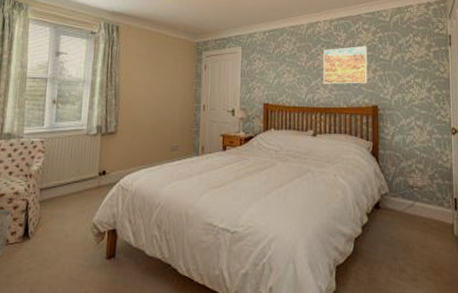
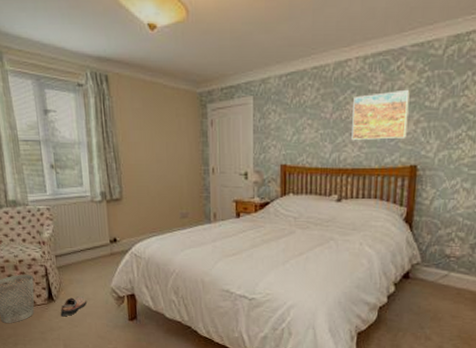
shoe: none [34,232,65,257] -> present [61,295,88,317]

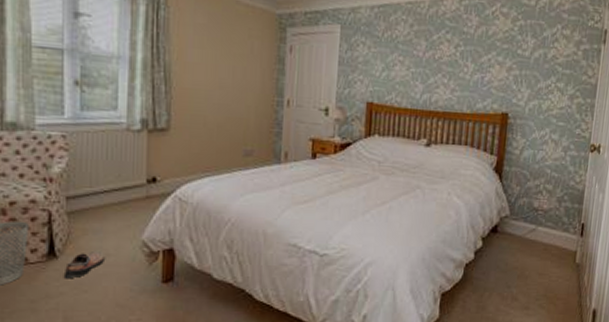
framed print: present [351,89,410,140] -> none [444,35,504,85]

